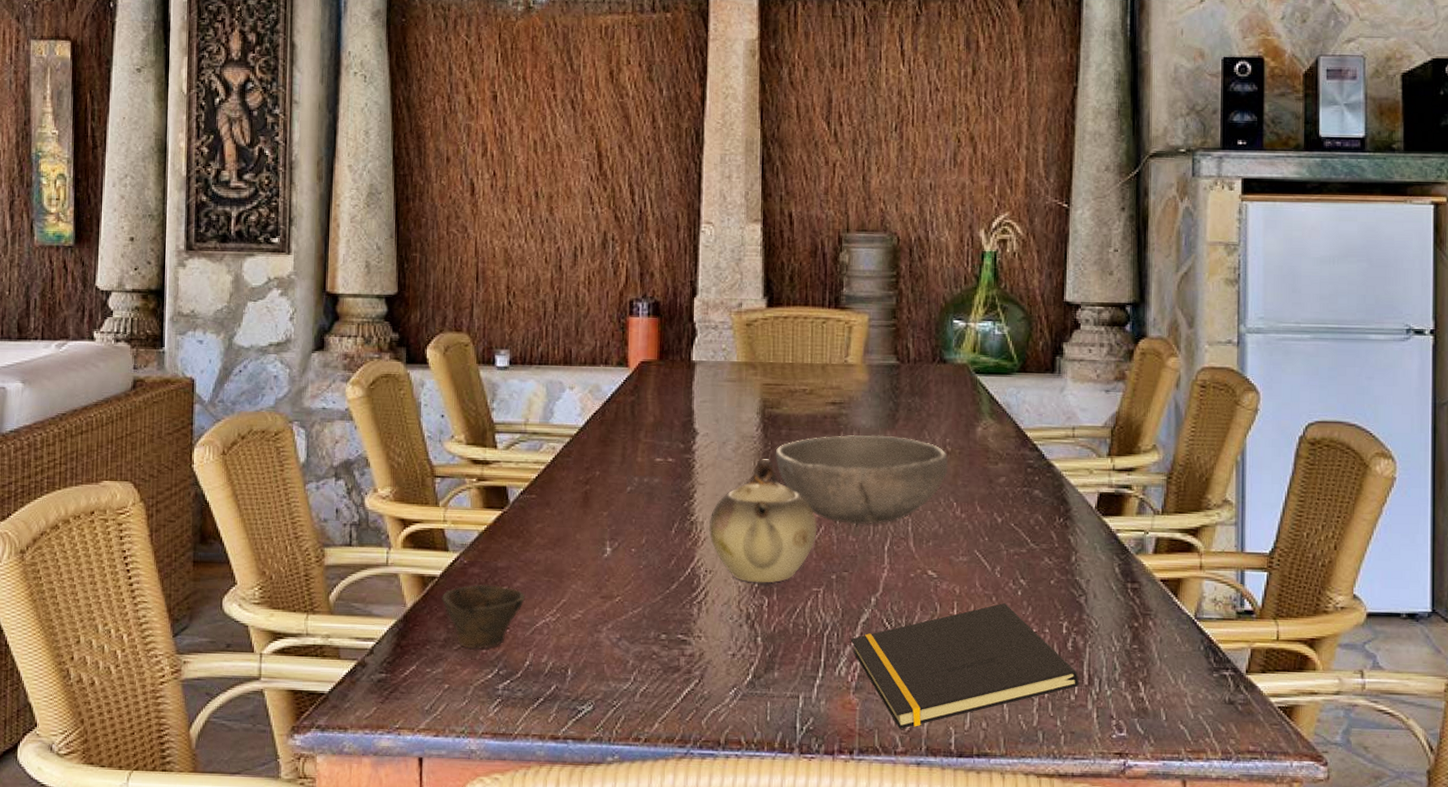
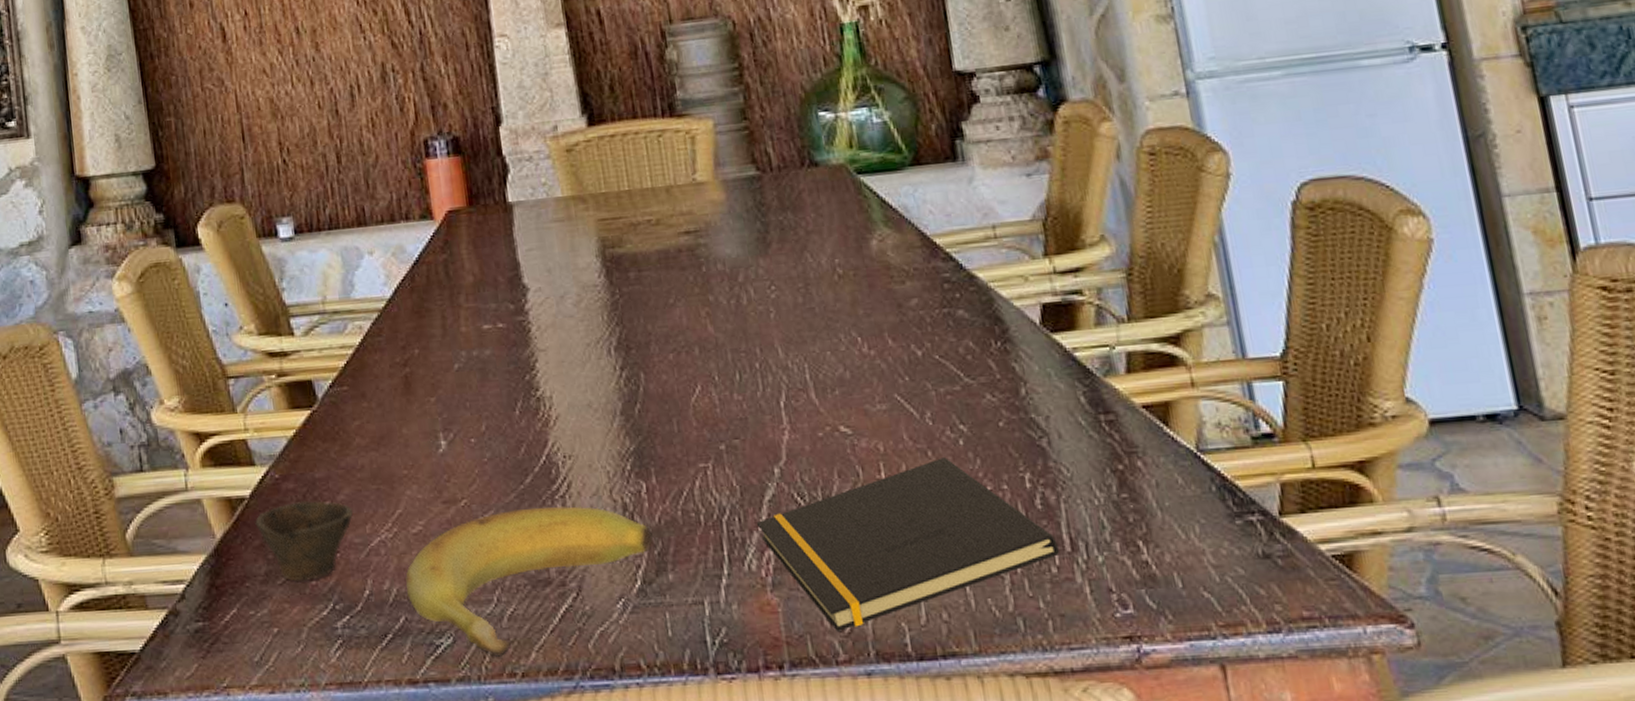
banana: none [561,608,767,724] -> present [405,505,653,657]
teapot: present [708,459,817,584] -> none [558,310,693,465]
bowl: present [775,434,949,525] -> none [625,263,844,379]

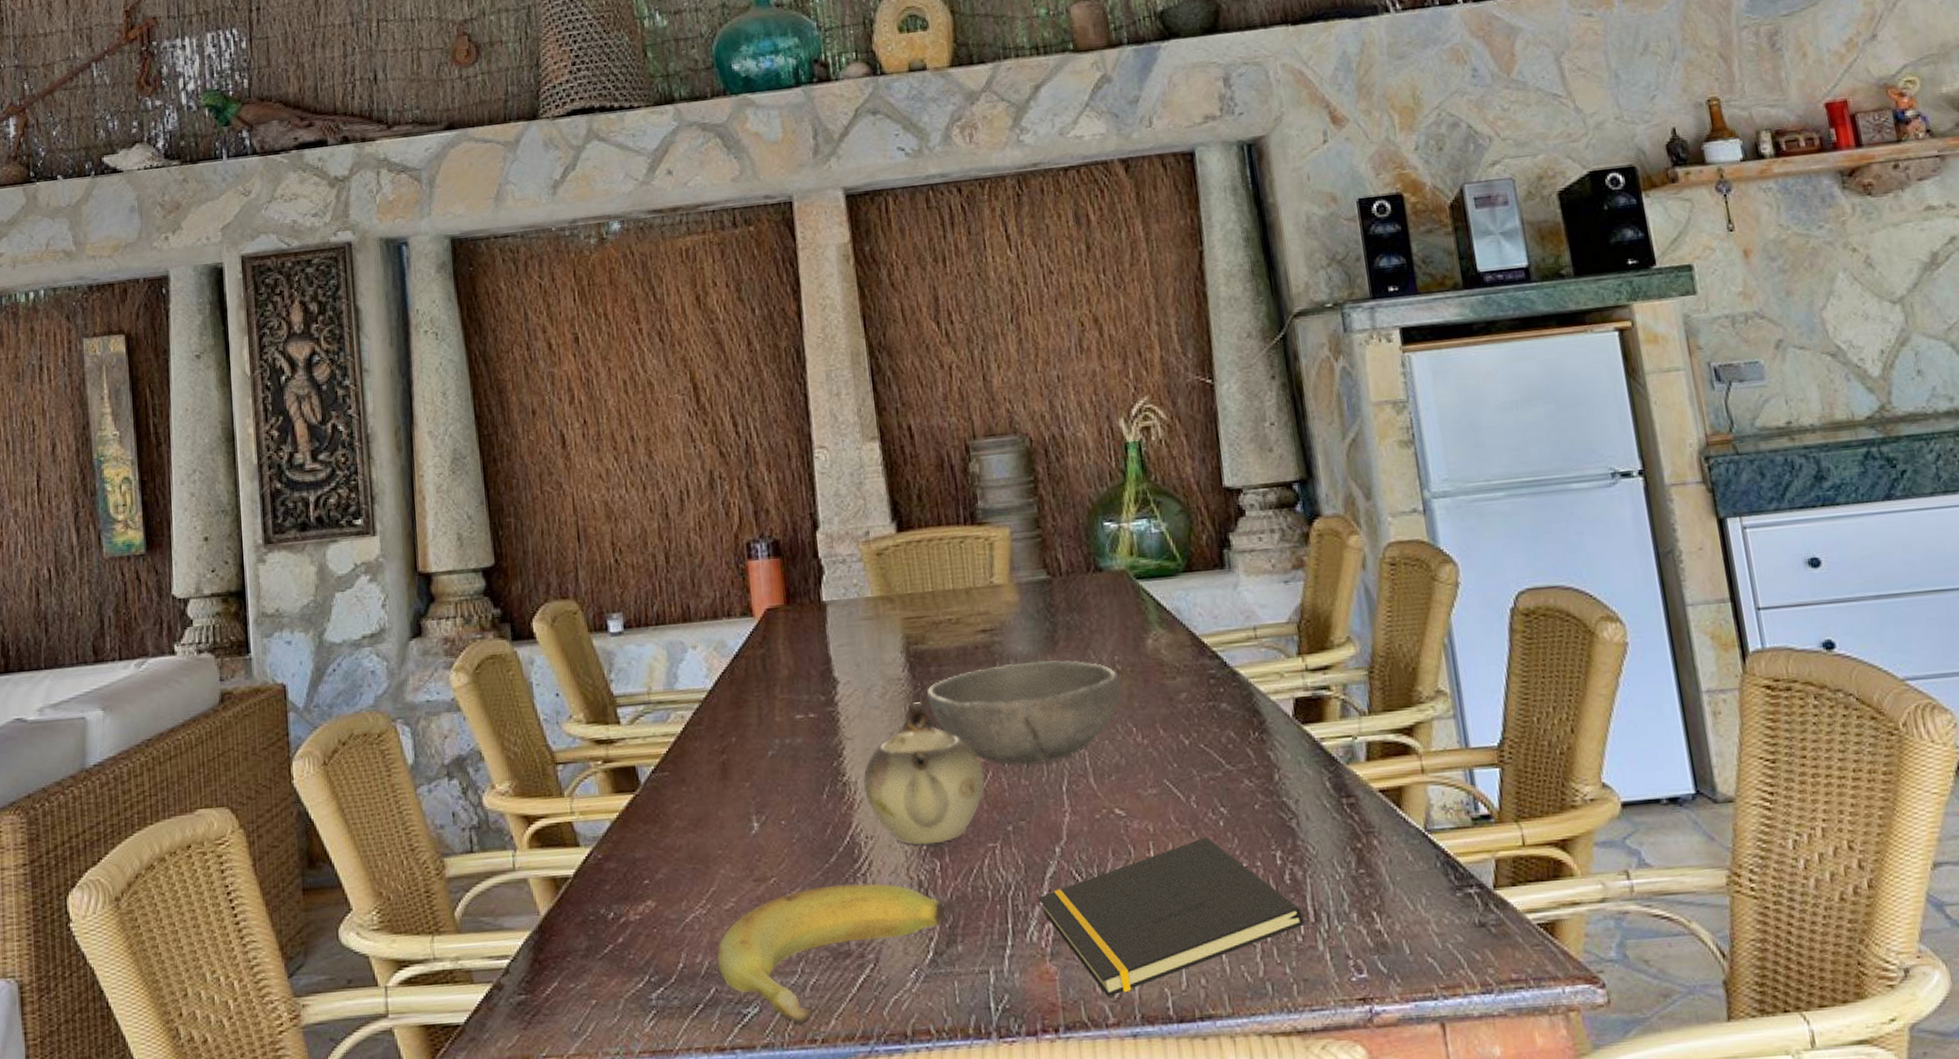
cup: present [255,500,354,581] -> none [578,879,671,956]
teapot: none [558,310,693,465] -> present [863,702,985,845]
bowl: none [625,263,844,379] -> present [926,660,1122,766]

